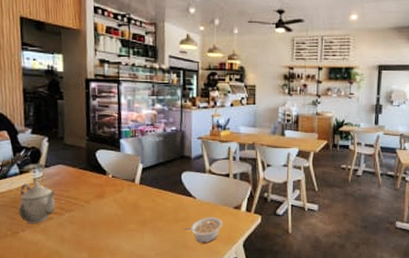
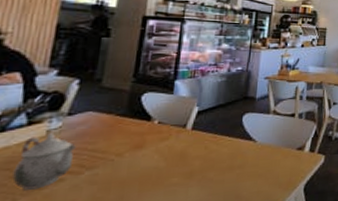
legume: present [184,217,223,244] -> none [239,160,284,192]

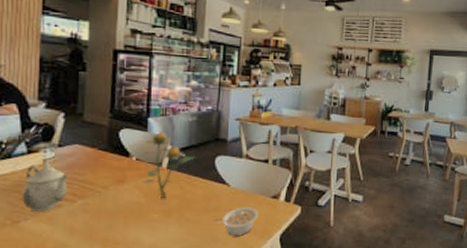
flower: none [160,93,223,161] -> present [140,131,196,199]
legume: none [239,160,284,192] -> present [214,207,259,237]

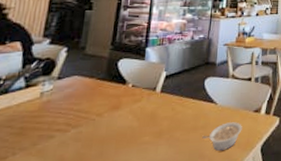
teapot: present [22,162,68,212] -> none [13,95,64,145]
flower: present [140,131,196,199] -> none [134,59,188,122]

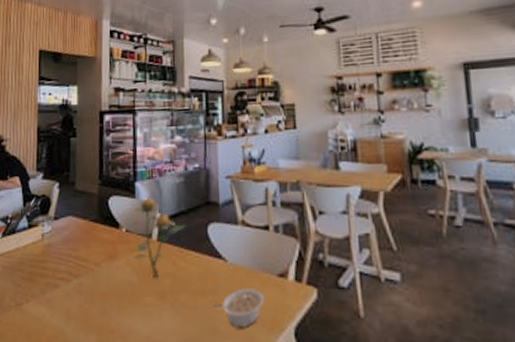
flower: none [134,59,188,122] -> present [131,196,187,278]

